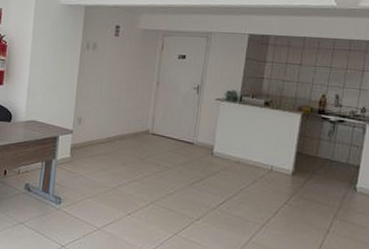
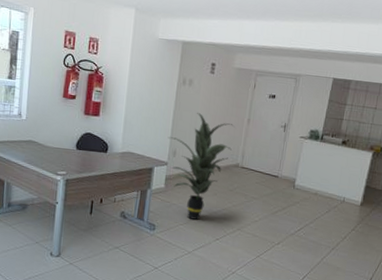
indoor plant: none [72,77,142,193] -> present [167,113,234,220]

